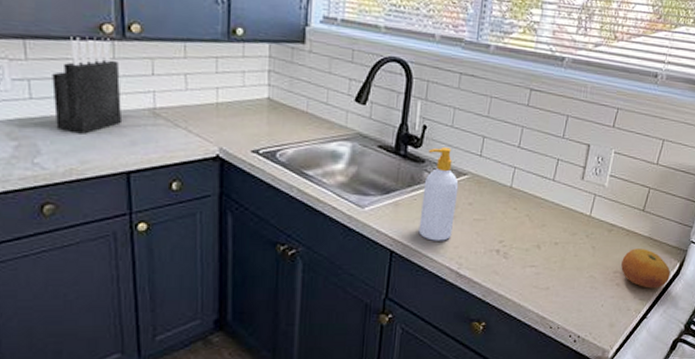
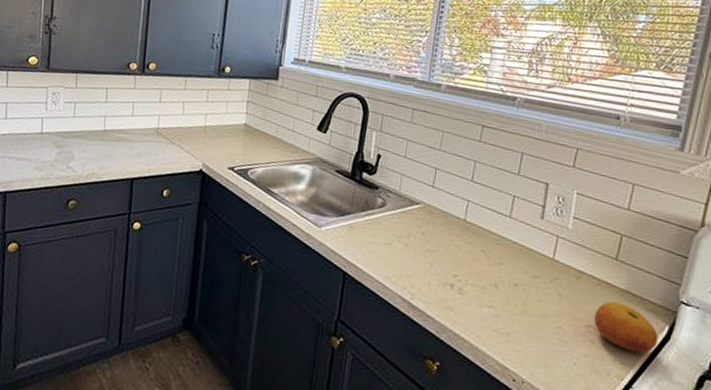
knife block: present [52,36,121,134] -> none [87,72,137,146]
soap bottle: present [418,147,459,241] -> none [371,176,411,269]

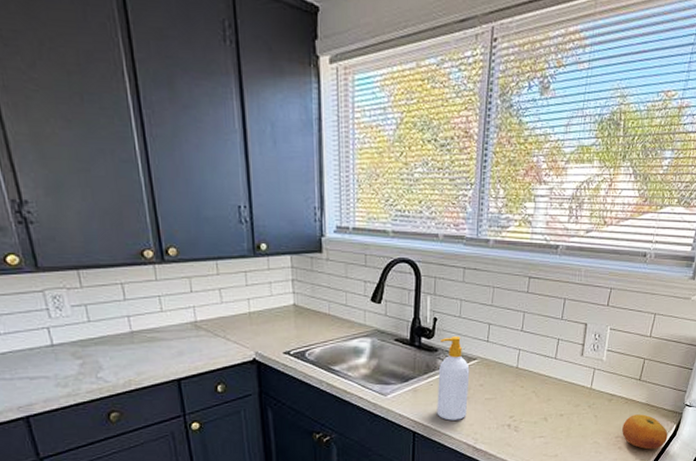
soap bottle: none [371,176,411,269] -> present [437,336,470,421]

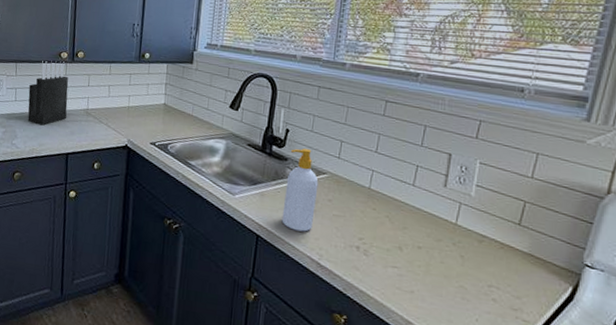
knife block: none [105,262,168,349] -> present [27,60,69,126]
fruit: present [622,414,668,450] -> none [497,263,561,312]

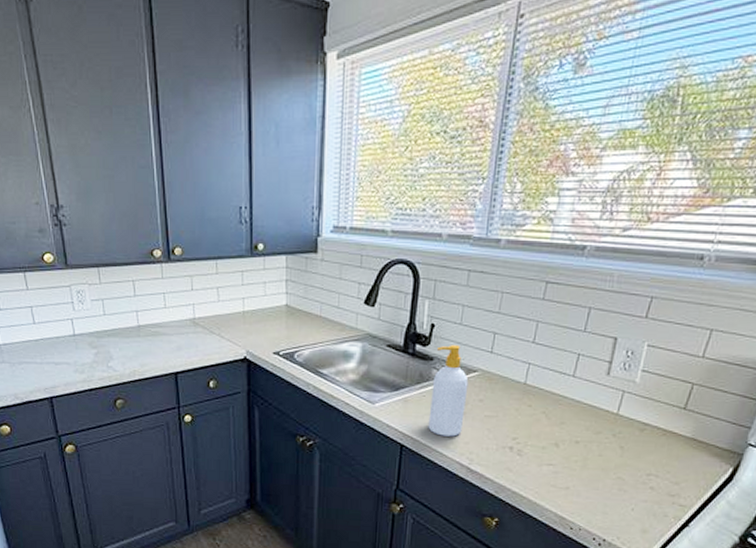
knife block: present [27,60,69,126] -> none [119,261,169,342]

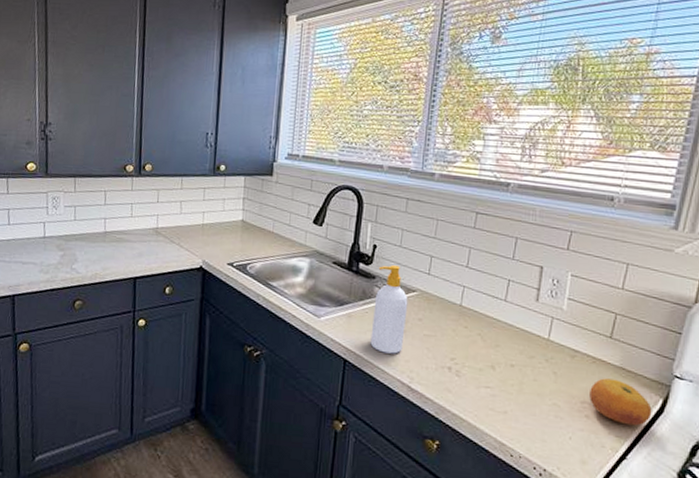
fruit: none [656,450,721,495] -> present [589,378,652,426]

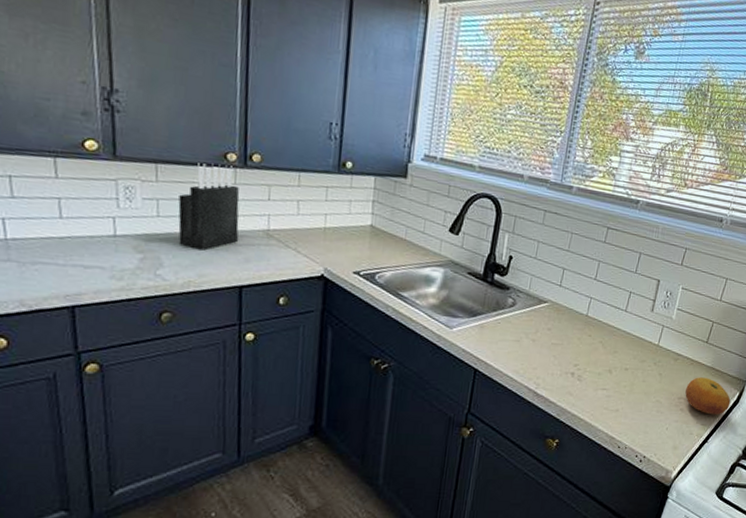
knife block: none [89,174,135,247] -> present [178,163,240,250]
soap bottle: present [370,265,408,354] -> none [501,277,539,362]

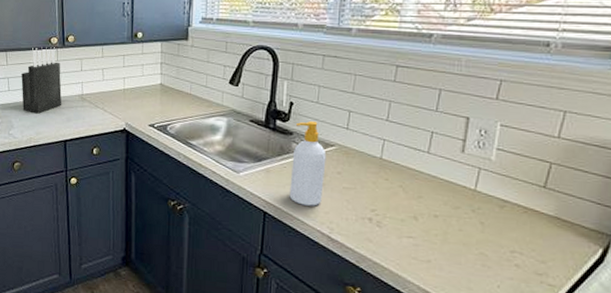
soap bottle: none [501,277,539,362] -> present [289,121,327,206]
fruit: present [685,377,731,415] -> none [520,228,590,276]

